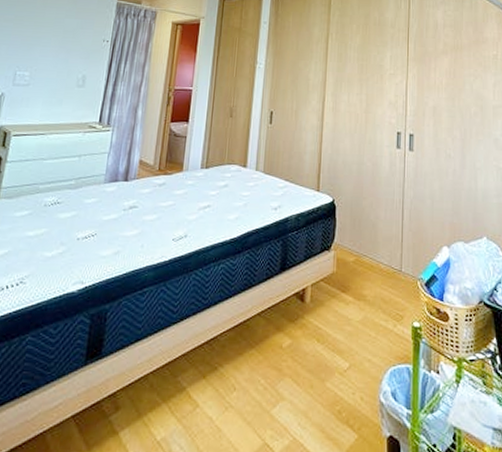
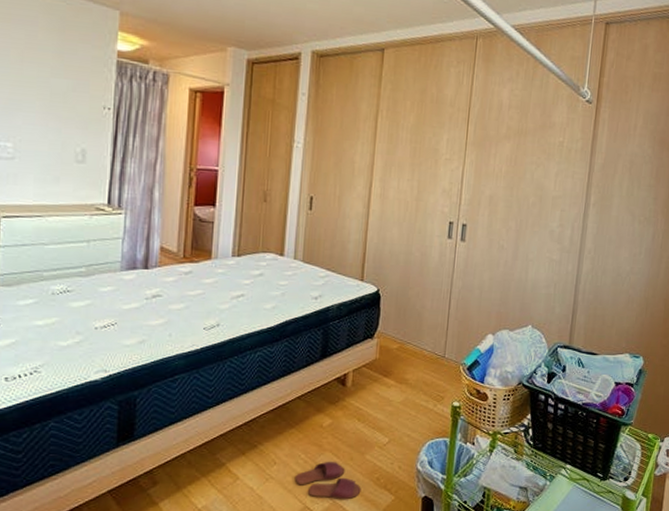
slippers: none [254,388,322,436] -> present [294,461,361,499]

